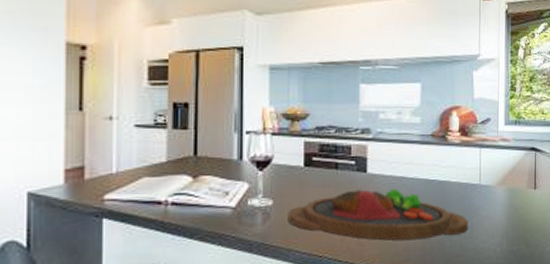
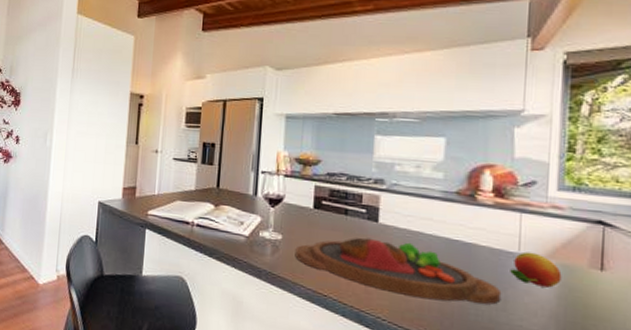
fruit: none [474,182,510,211] -> present [510,251,562,288]

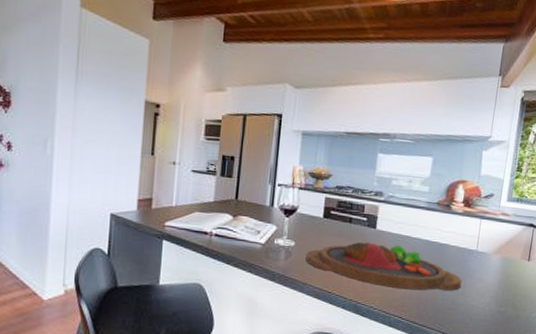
fruit: present [510,251,562,288] -> none [469,249,503,276]

